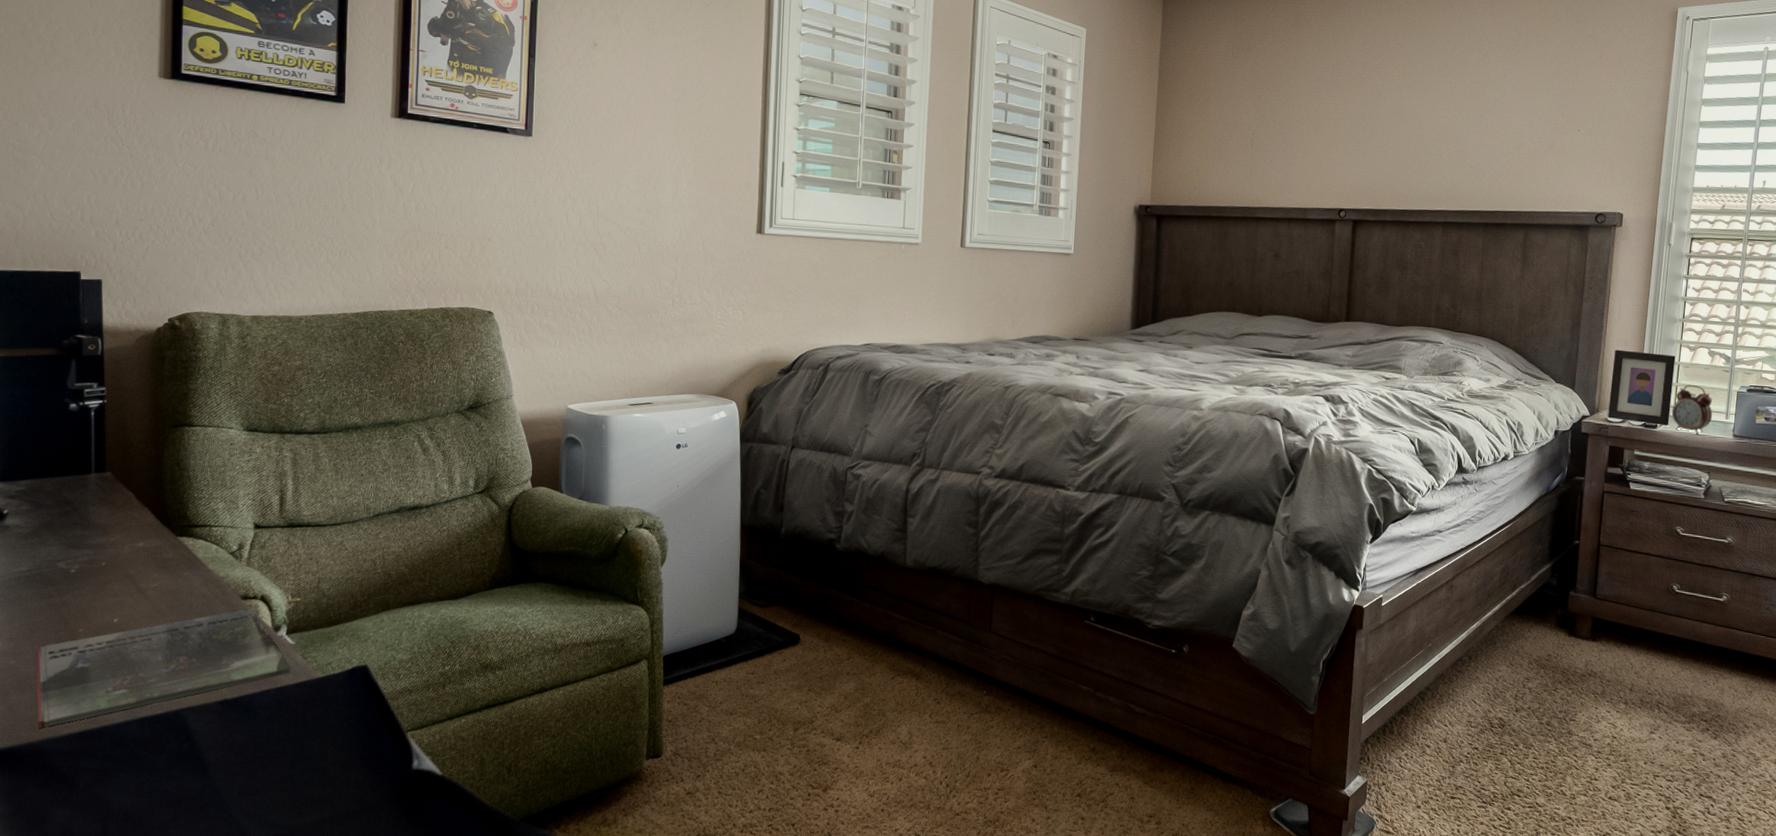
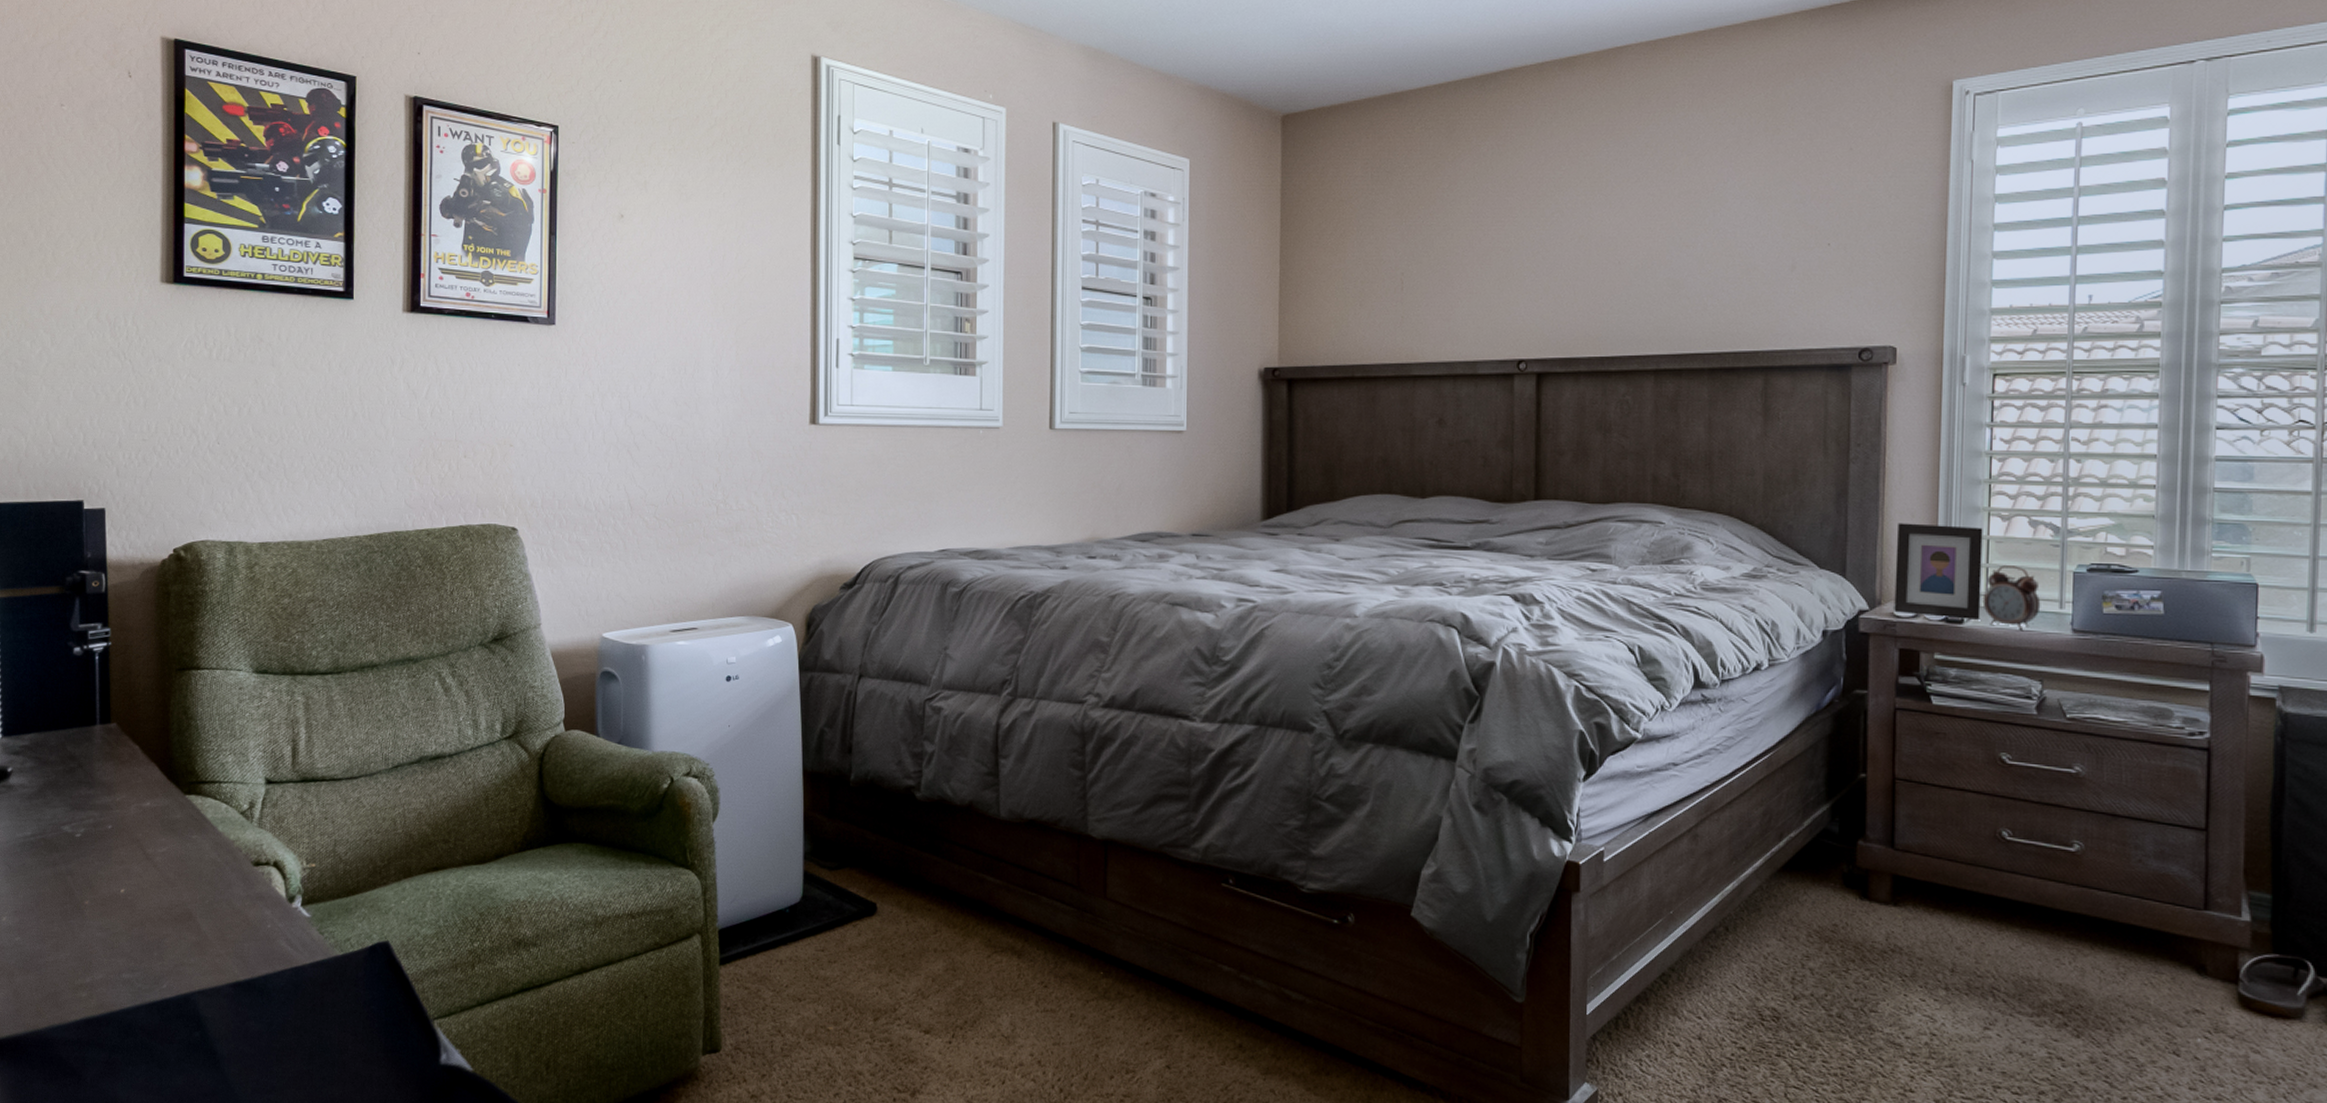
magazine: present [35,608,292,729] -> none [41,876,307,1015]

